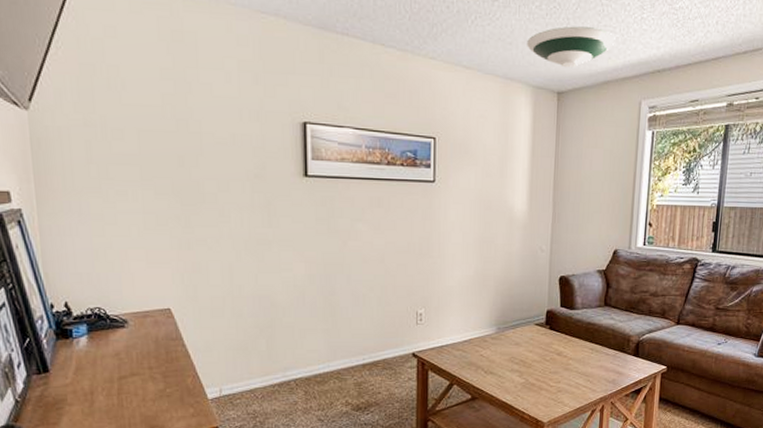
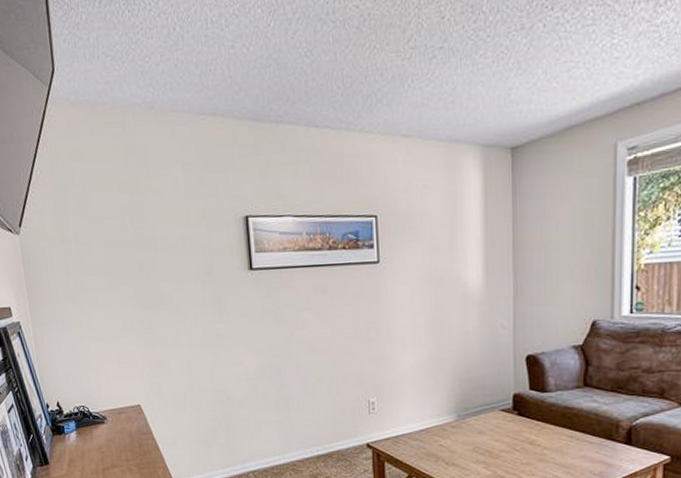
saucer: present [527,26,615,68] -> none [472,66,579,119]

